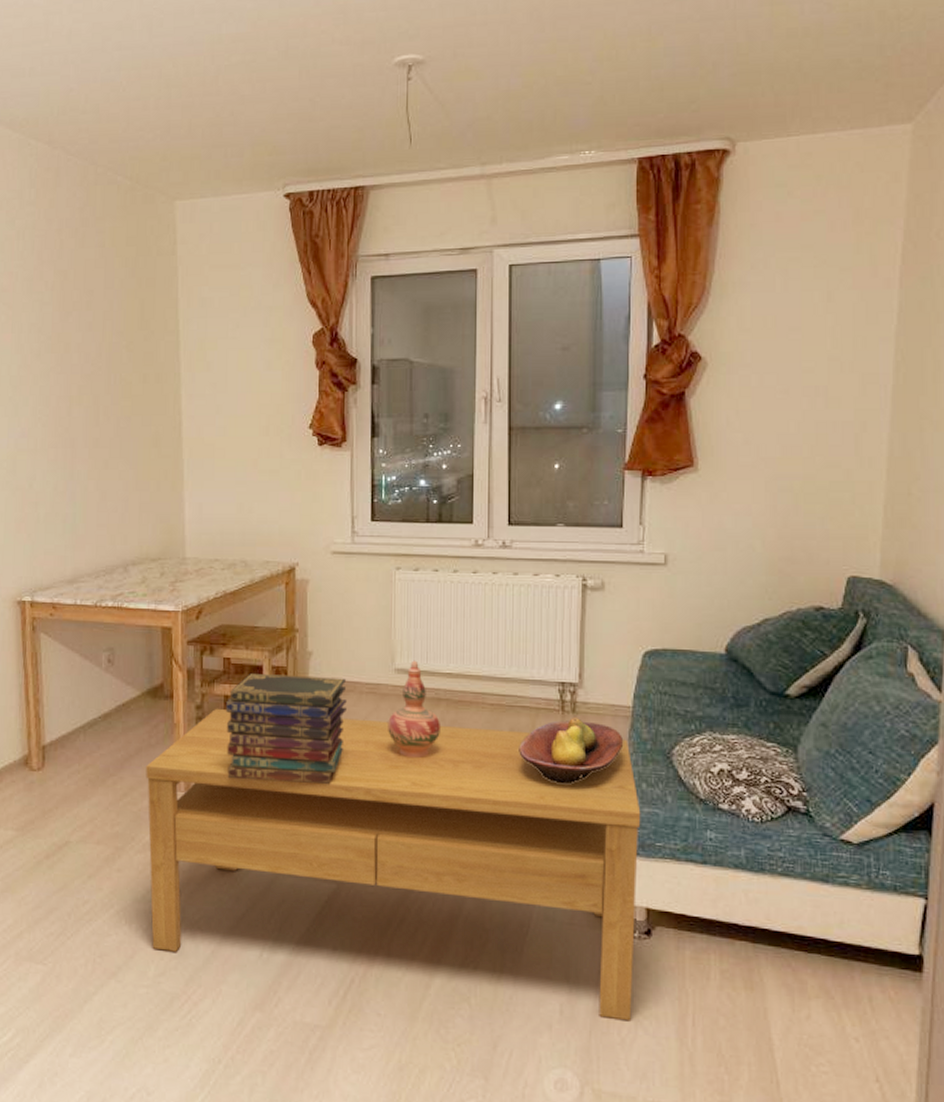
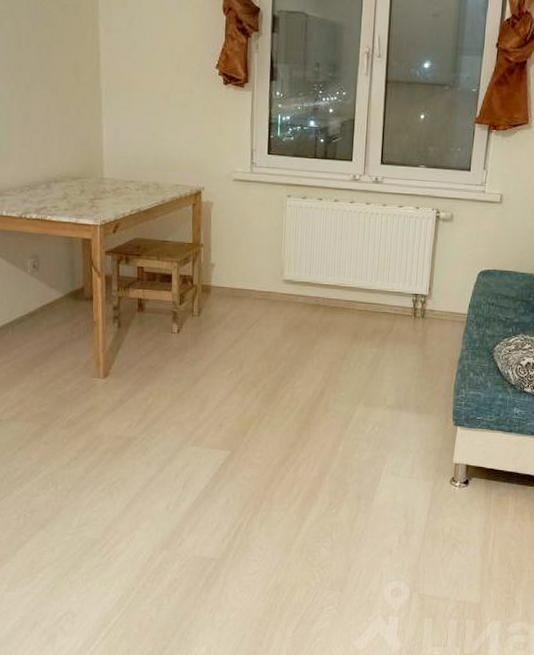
coffee table: present [146,708,641,1022] -> none [69,309,468,546]
book stack: present [225,672,347,784] -> none [139,280,243,372]
decorative vase: present [388,660,440,758] -> none [276,273,319,352]
fruit bowl: present [519,718,624,785] -> none [379,322,459,373]

